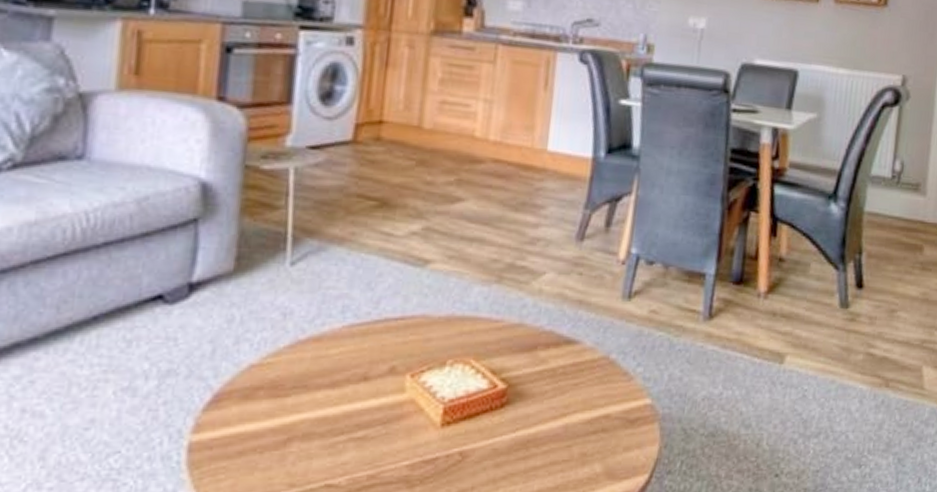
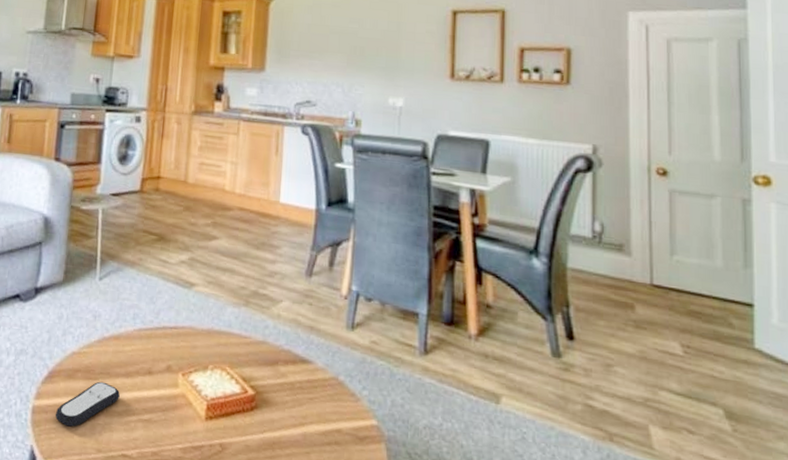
remote control: none [224,398,322,462] -> present [55,381,120,427]

